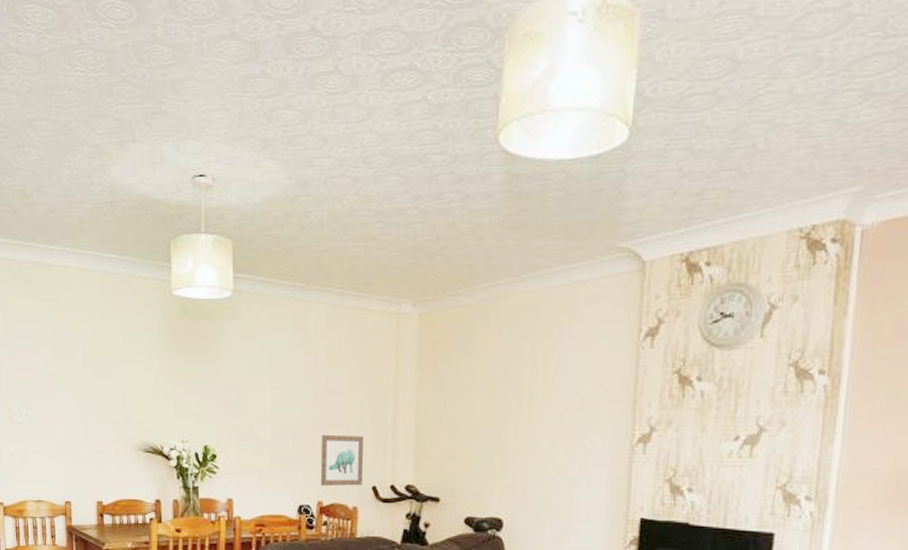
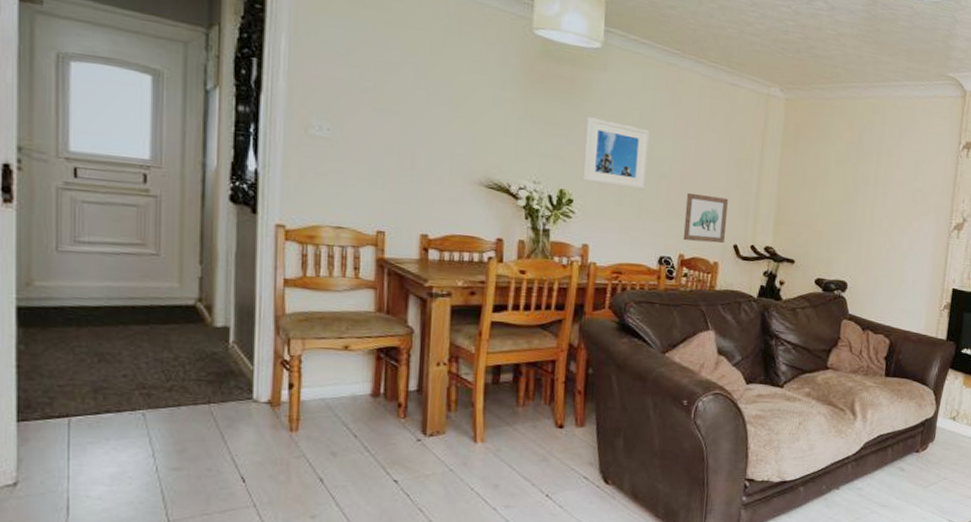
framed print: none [223,369,281,436] -> present [582,117,650,190]

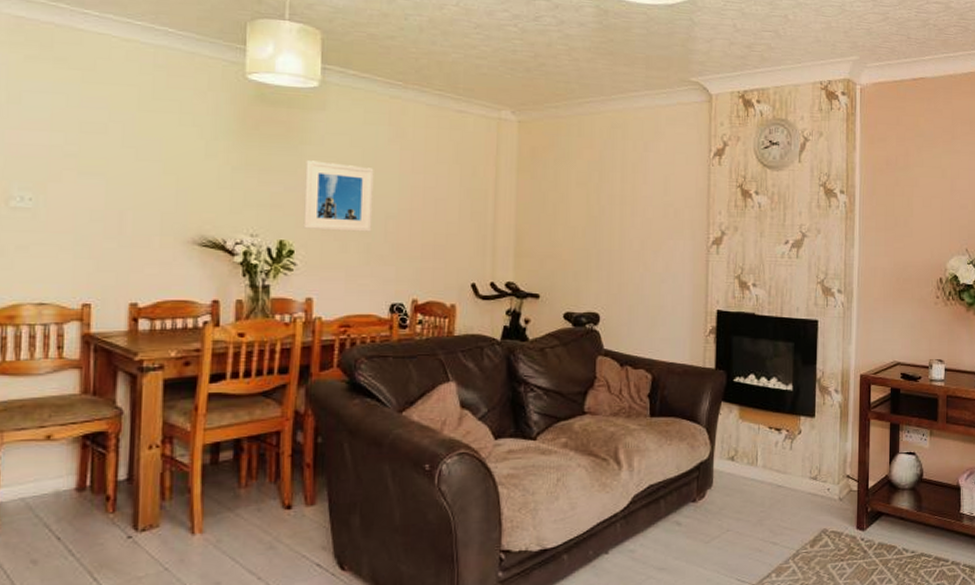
wall art: present [683,192,728,244] -> none [415,231,462,284]

